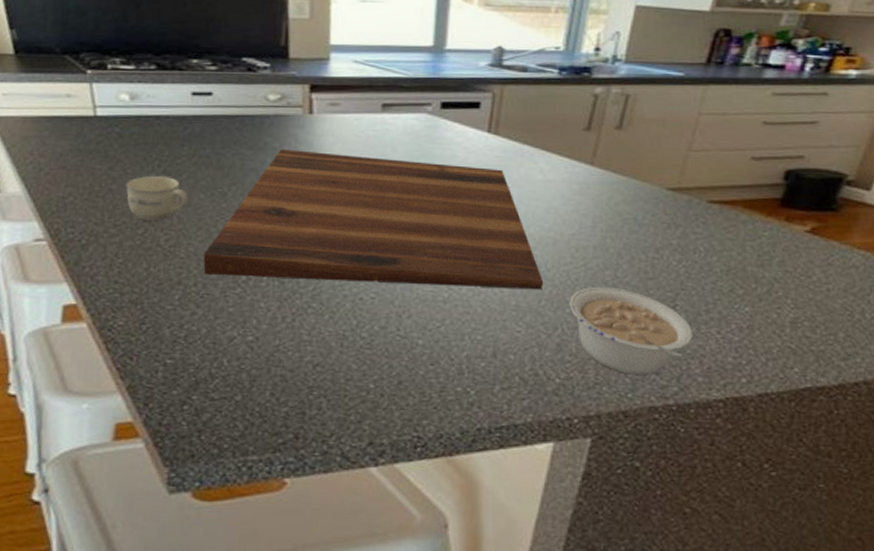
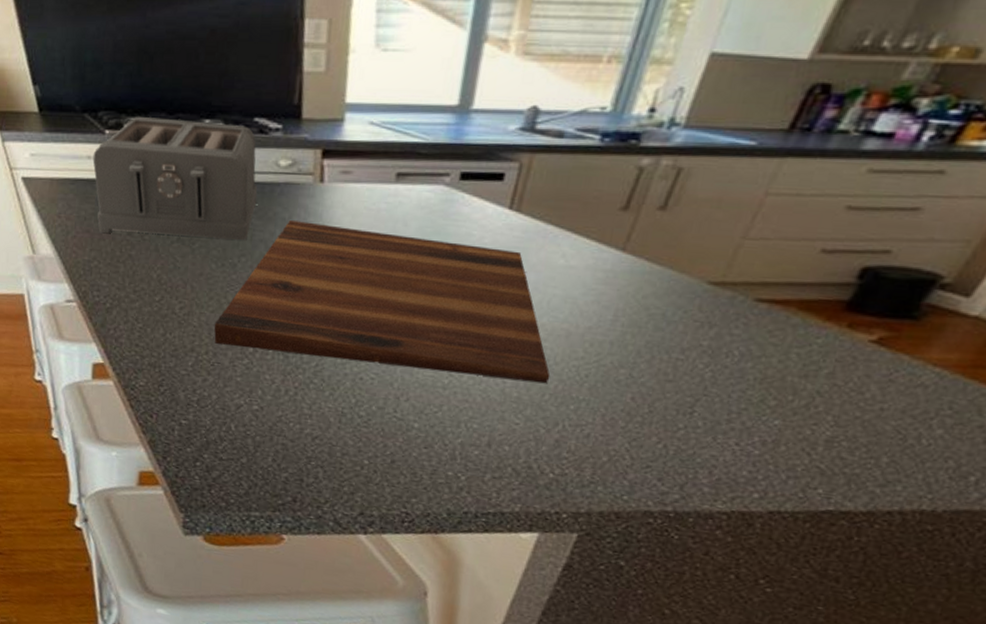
toaster: none [72,58,247,170] -> present [92,117,258,240]
cup: present [126,176,189,221] -> none [143,243,201,289]
legume: present [569,286,693,376] -> none [574,384,708,480]

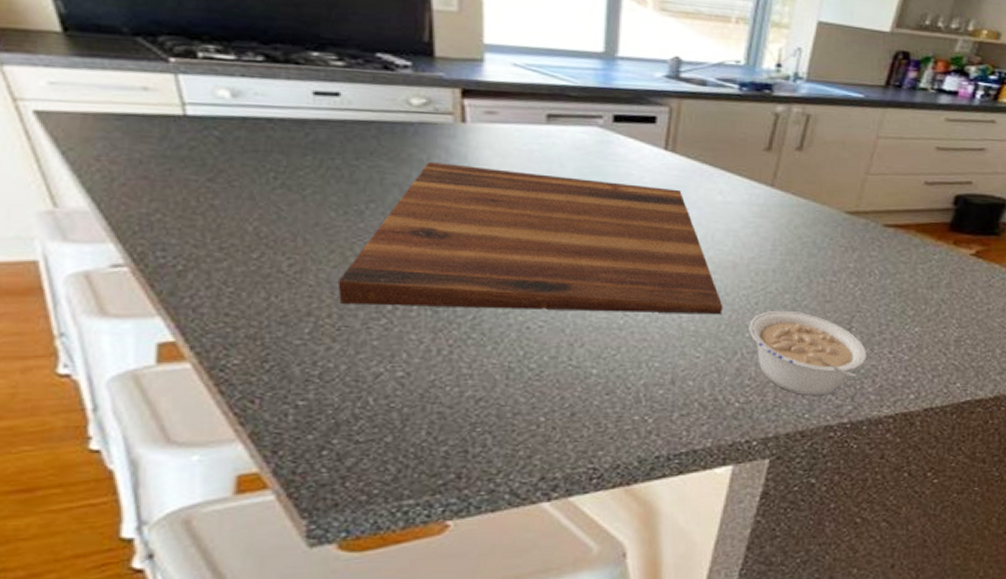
toaster: present [92,117,258,240] -> none [151,44,386,184]
legume: none [574,384,708,480] -> present [748,310,866,396]

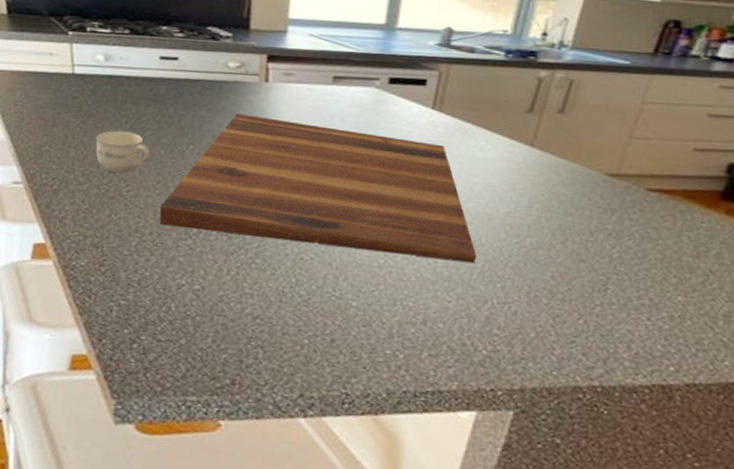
cup: none [232,190,316,243] -> present [95,131,151,173]
legume: present [748,310,866,396] -> none [500,264,622,355]

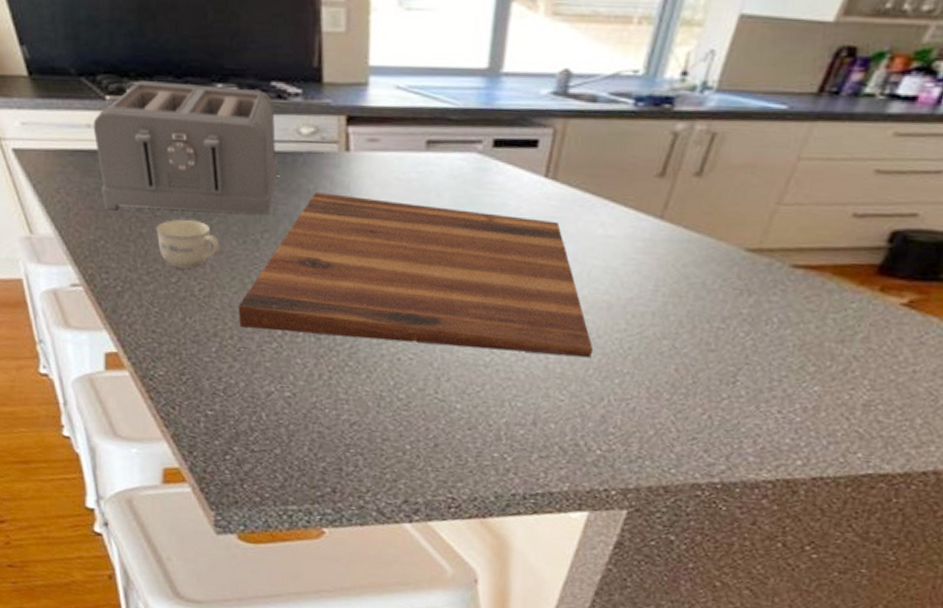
toaster: none [53,22,208,130] -> present [93,81,279,215]

